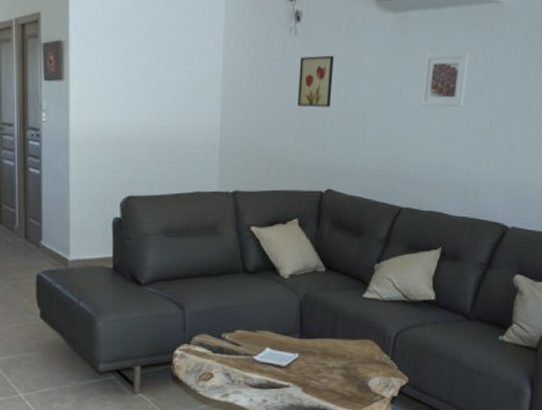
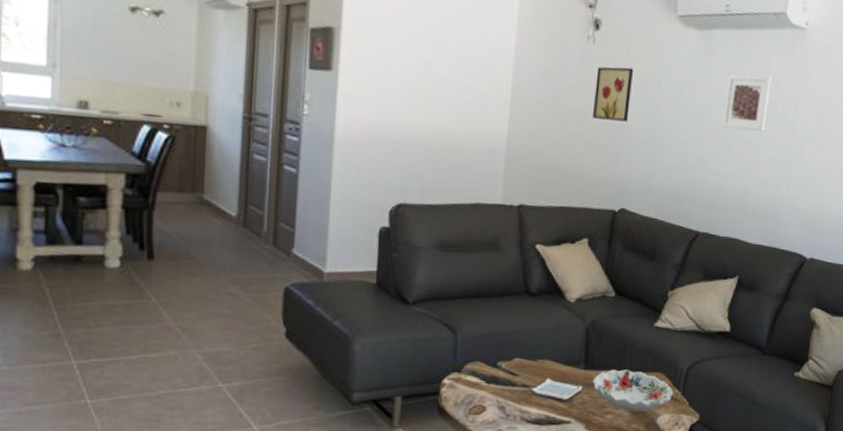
decorative bowl: none [307,338,383,375] -> present [592,369,673,411]

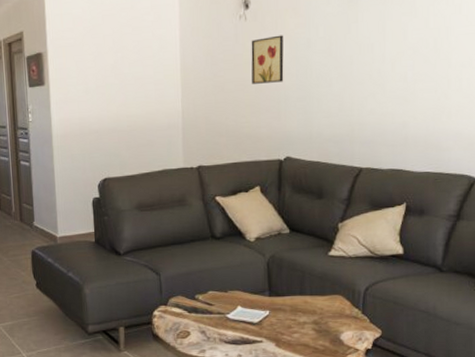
decorative bowl: present [592,369,673,411] -> none [277,294,353,330]
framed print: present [722,74,772,131] -> none [373,14,420,71]

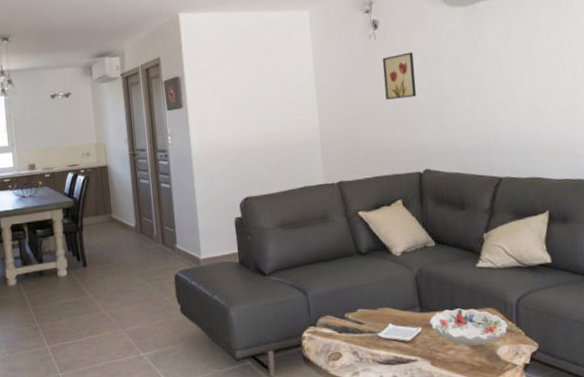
decorative bowl: none [277,294,353,330] -> present [429,308,507,346]

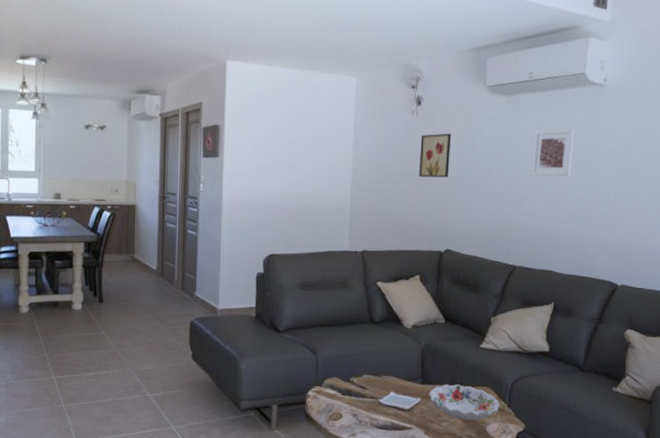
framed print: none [499,28,546,83] -> present [531,128,575,177]

